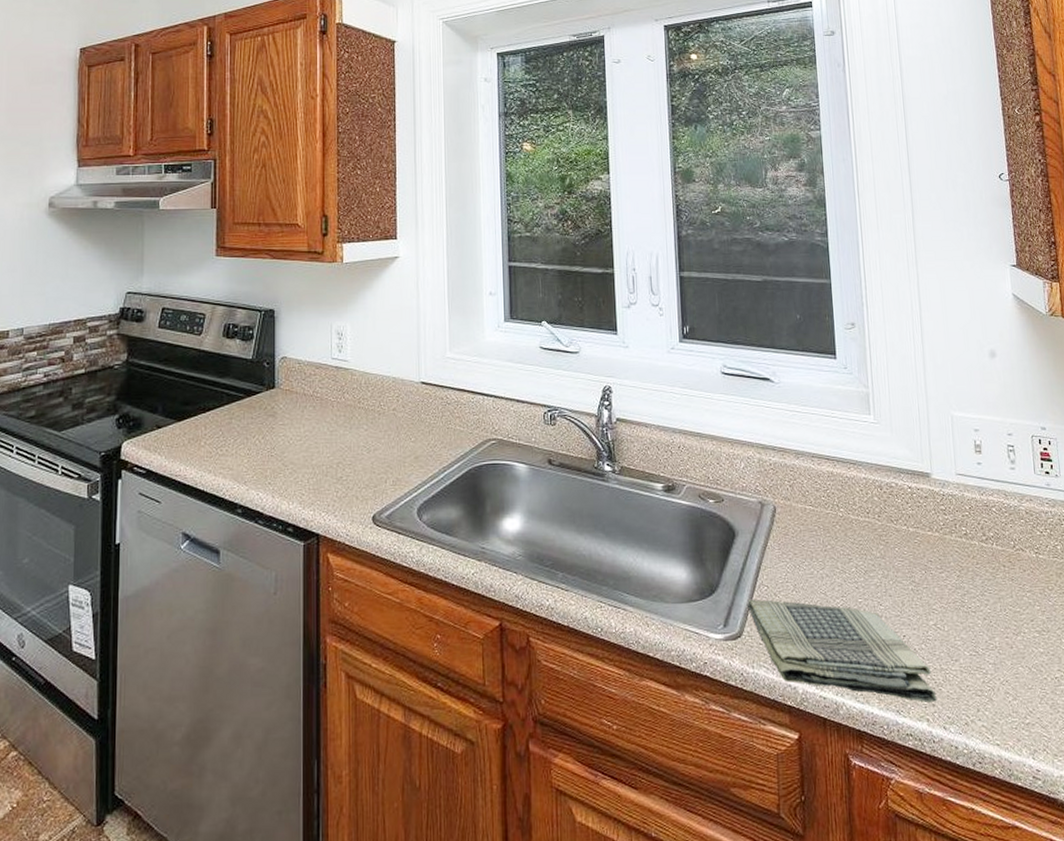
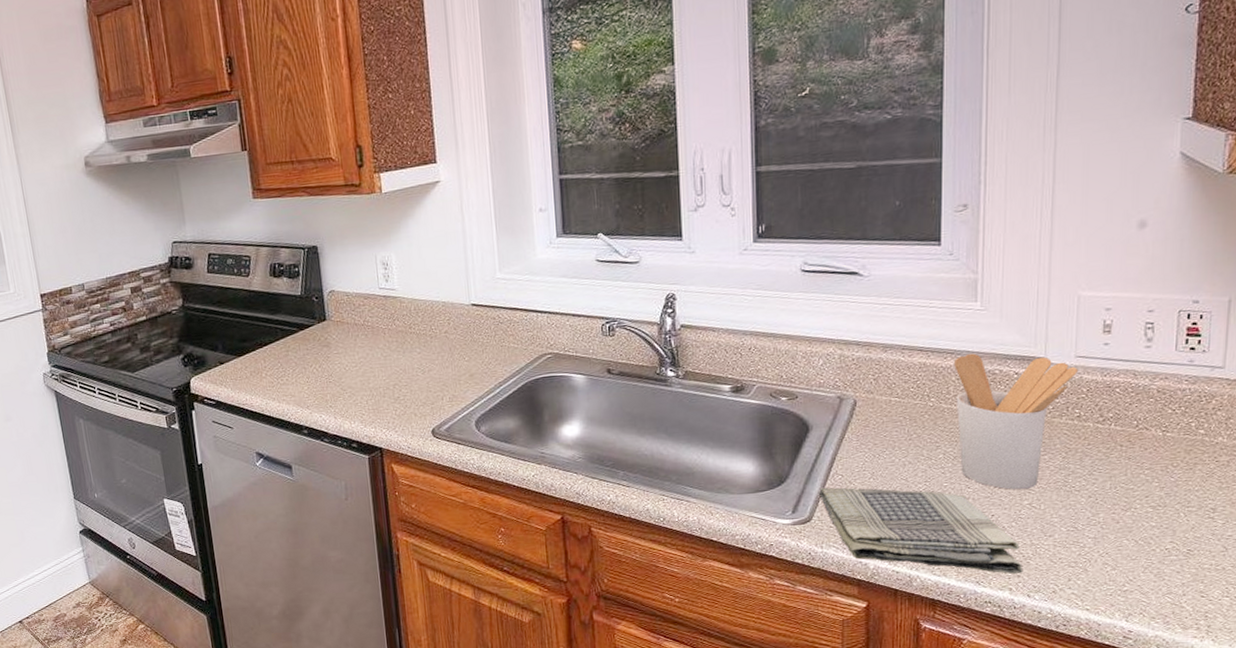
utensil holder: none [857,465,960,609] -> present [954,353,1078,490]

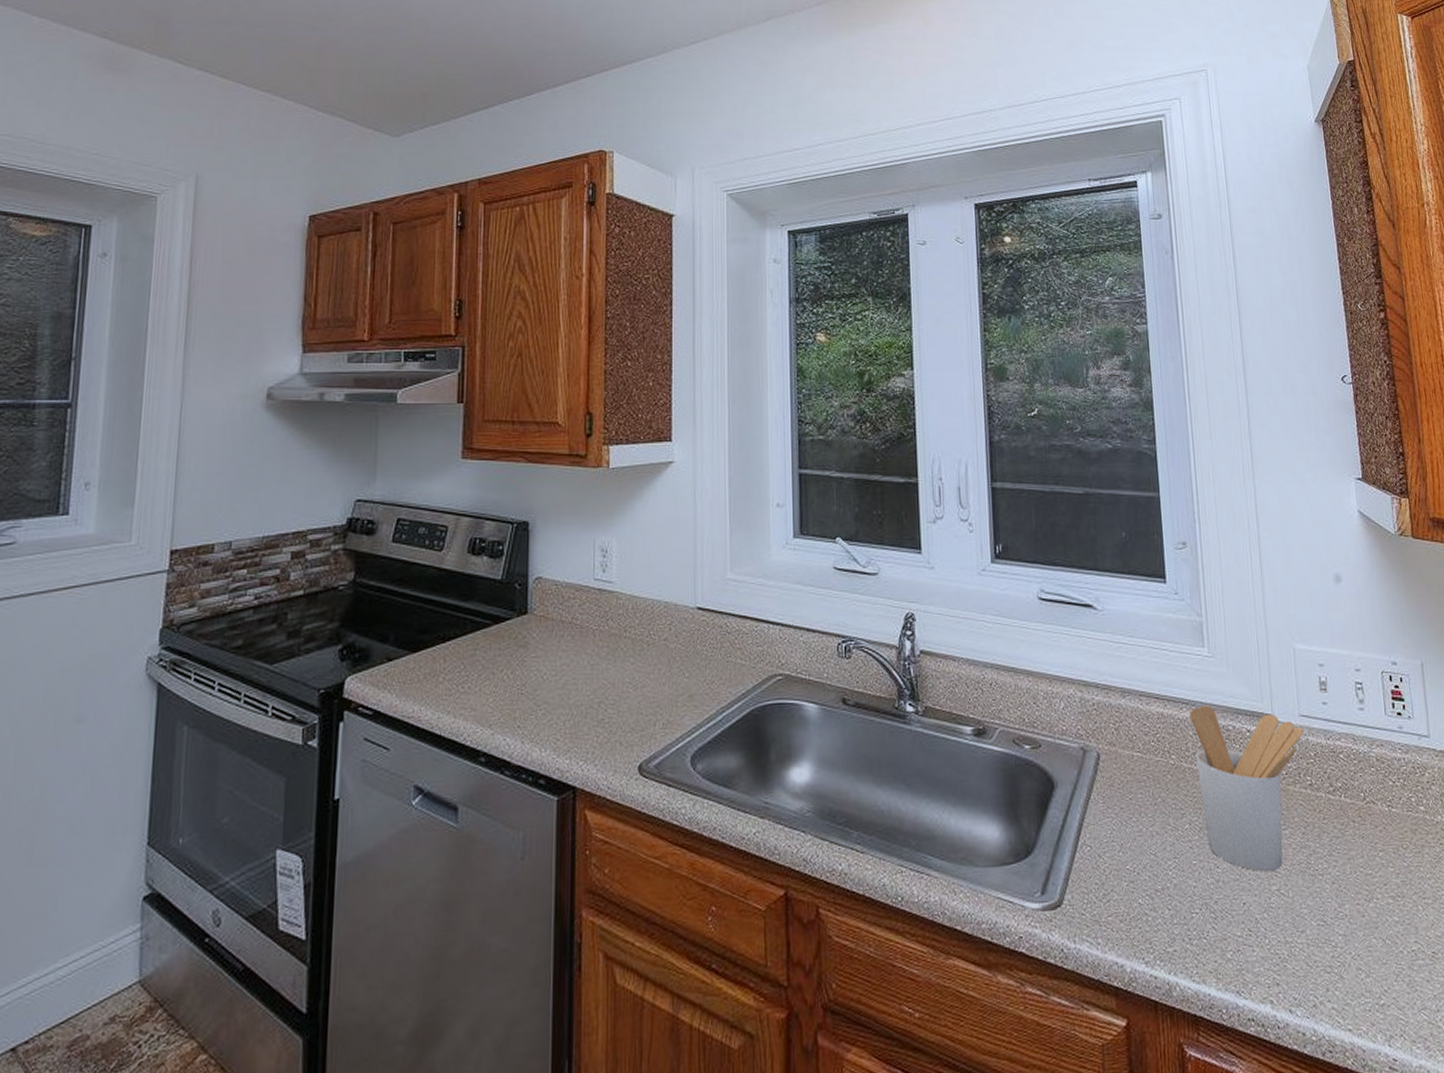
dish towel: present [819,487,1023,574] -> none [1068,861,1282,981]

